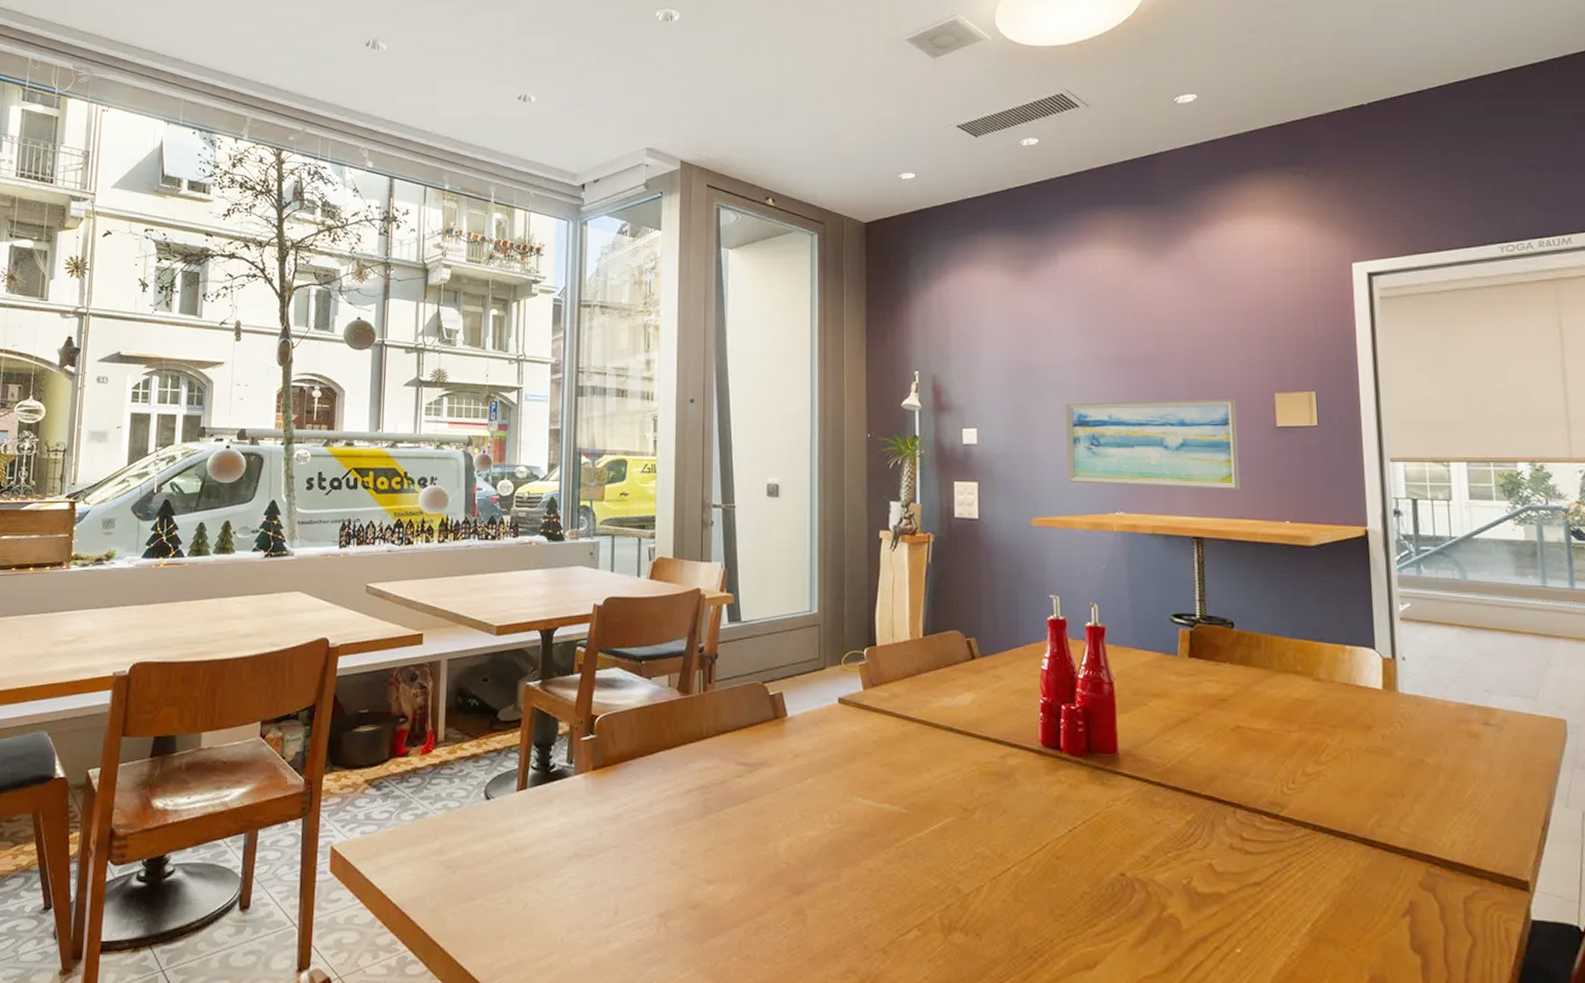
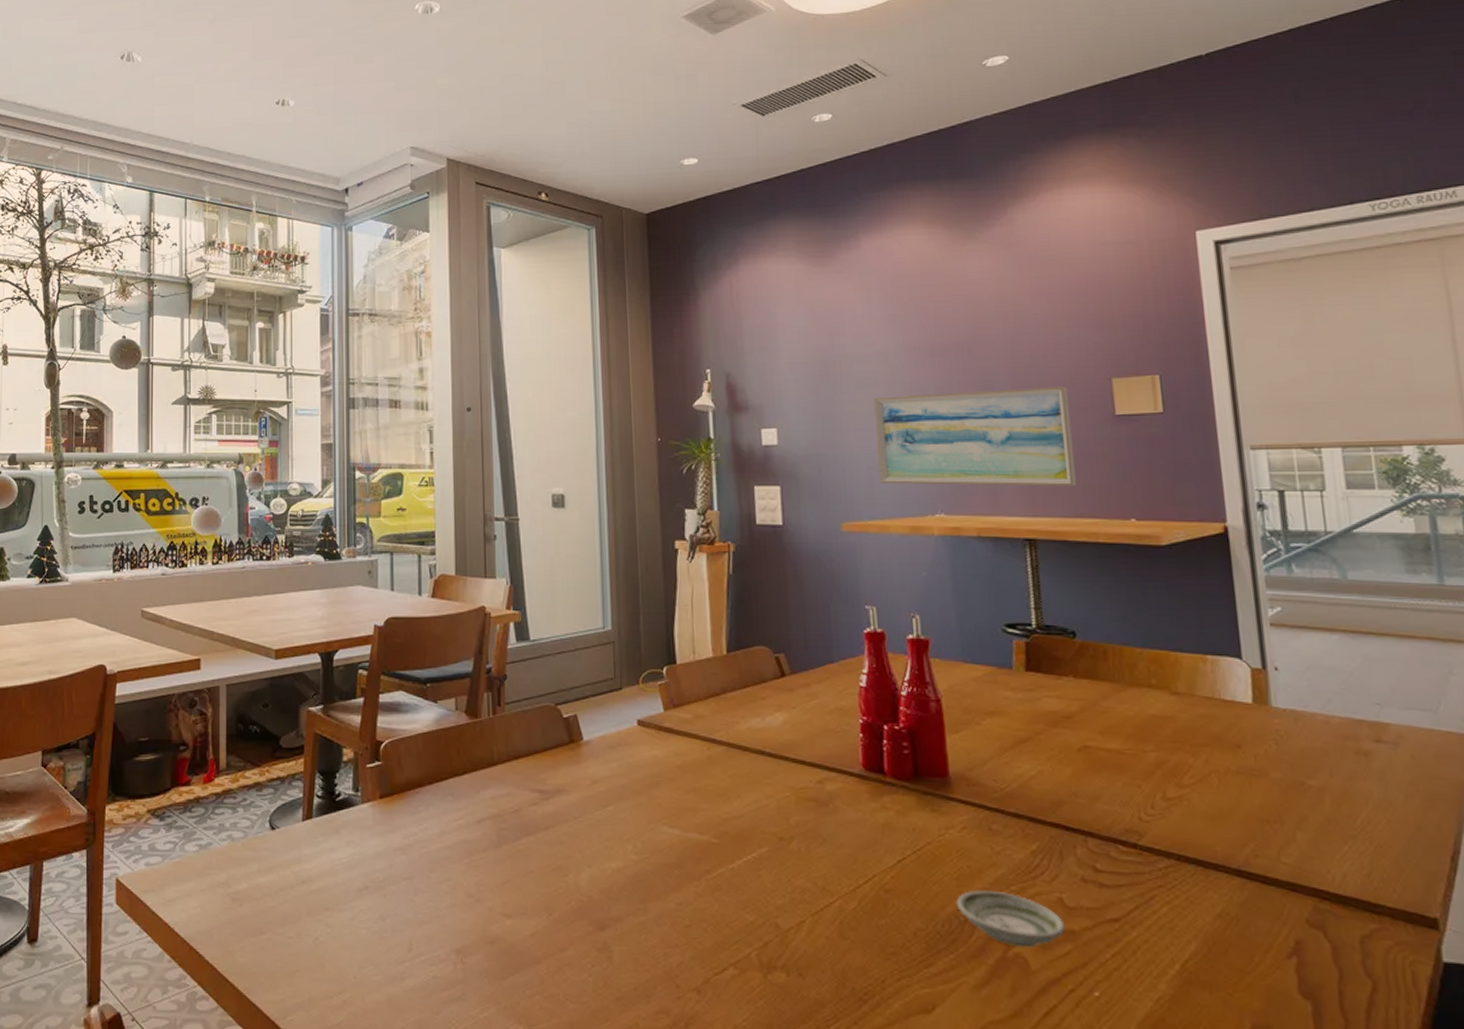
saucer: none [1119,856,1214,909] -> present [956,890,1066,948]

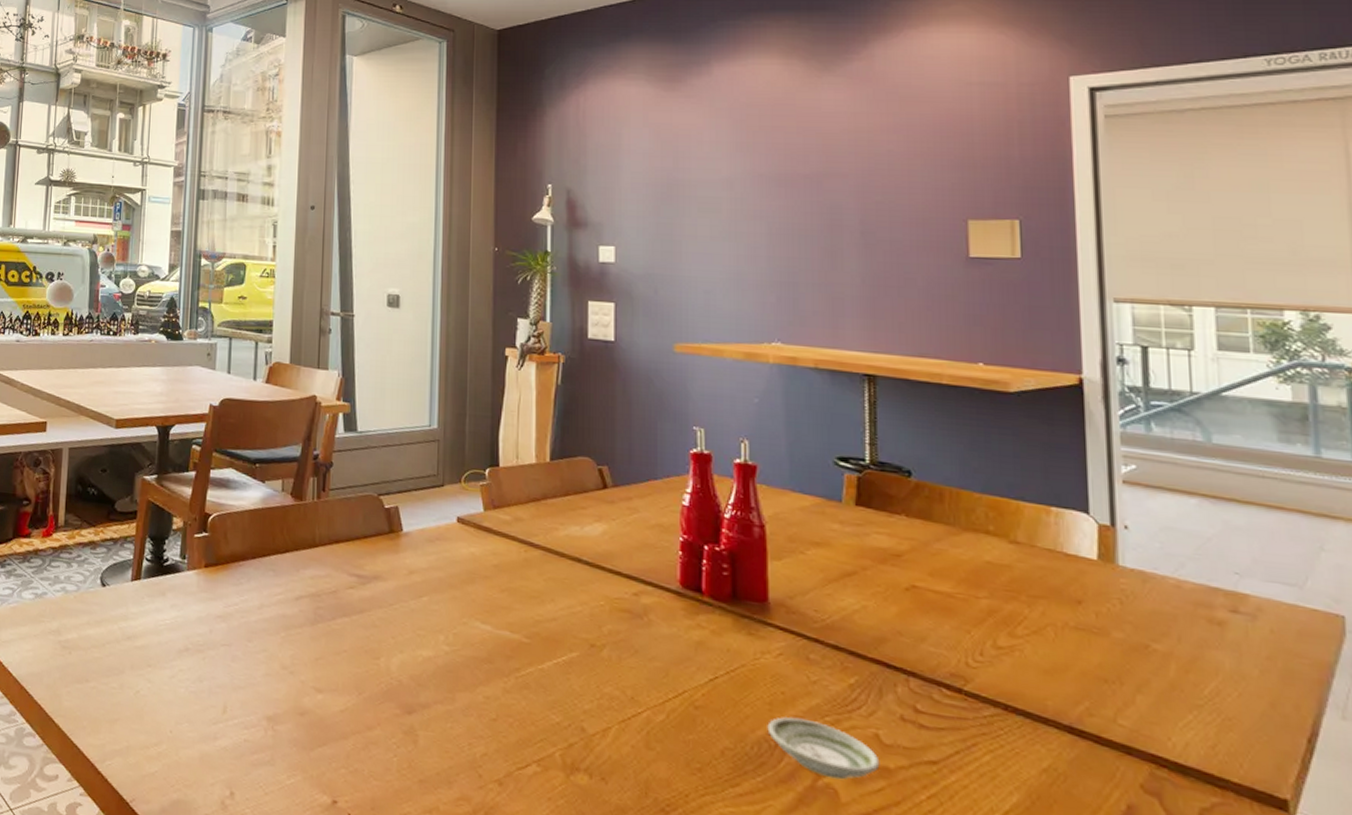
wall art: present [874,386,1077,487] -> none [716,222,924,326]

